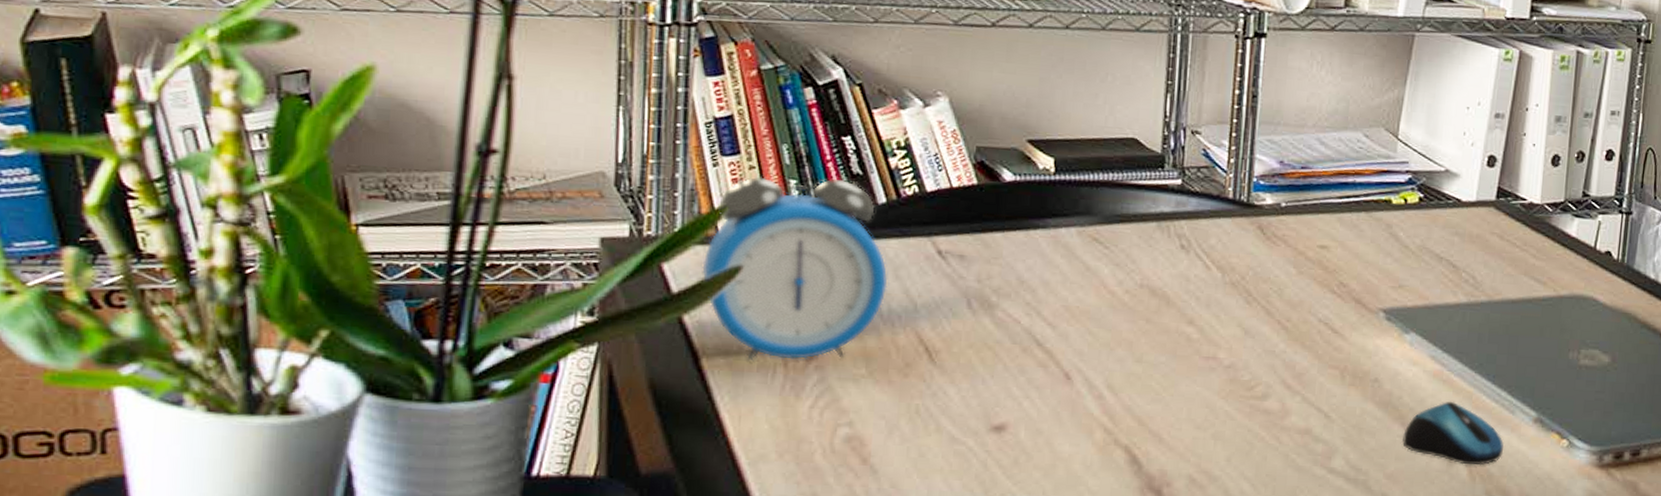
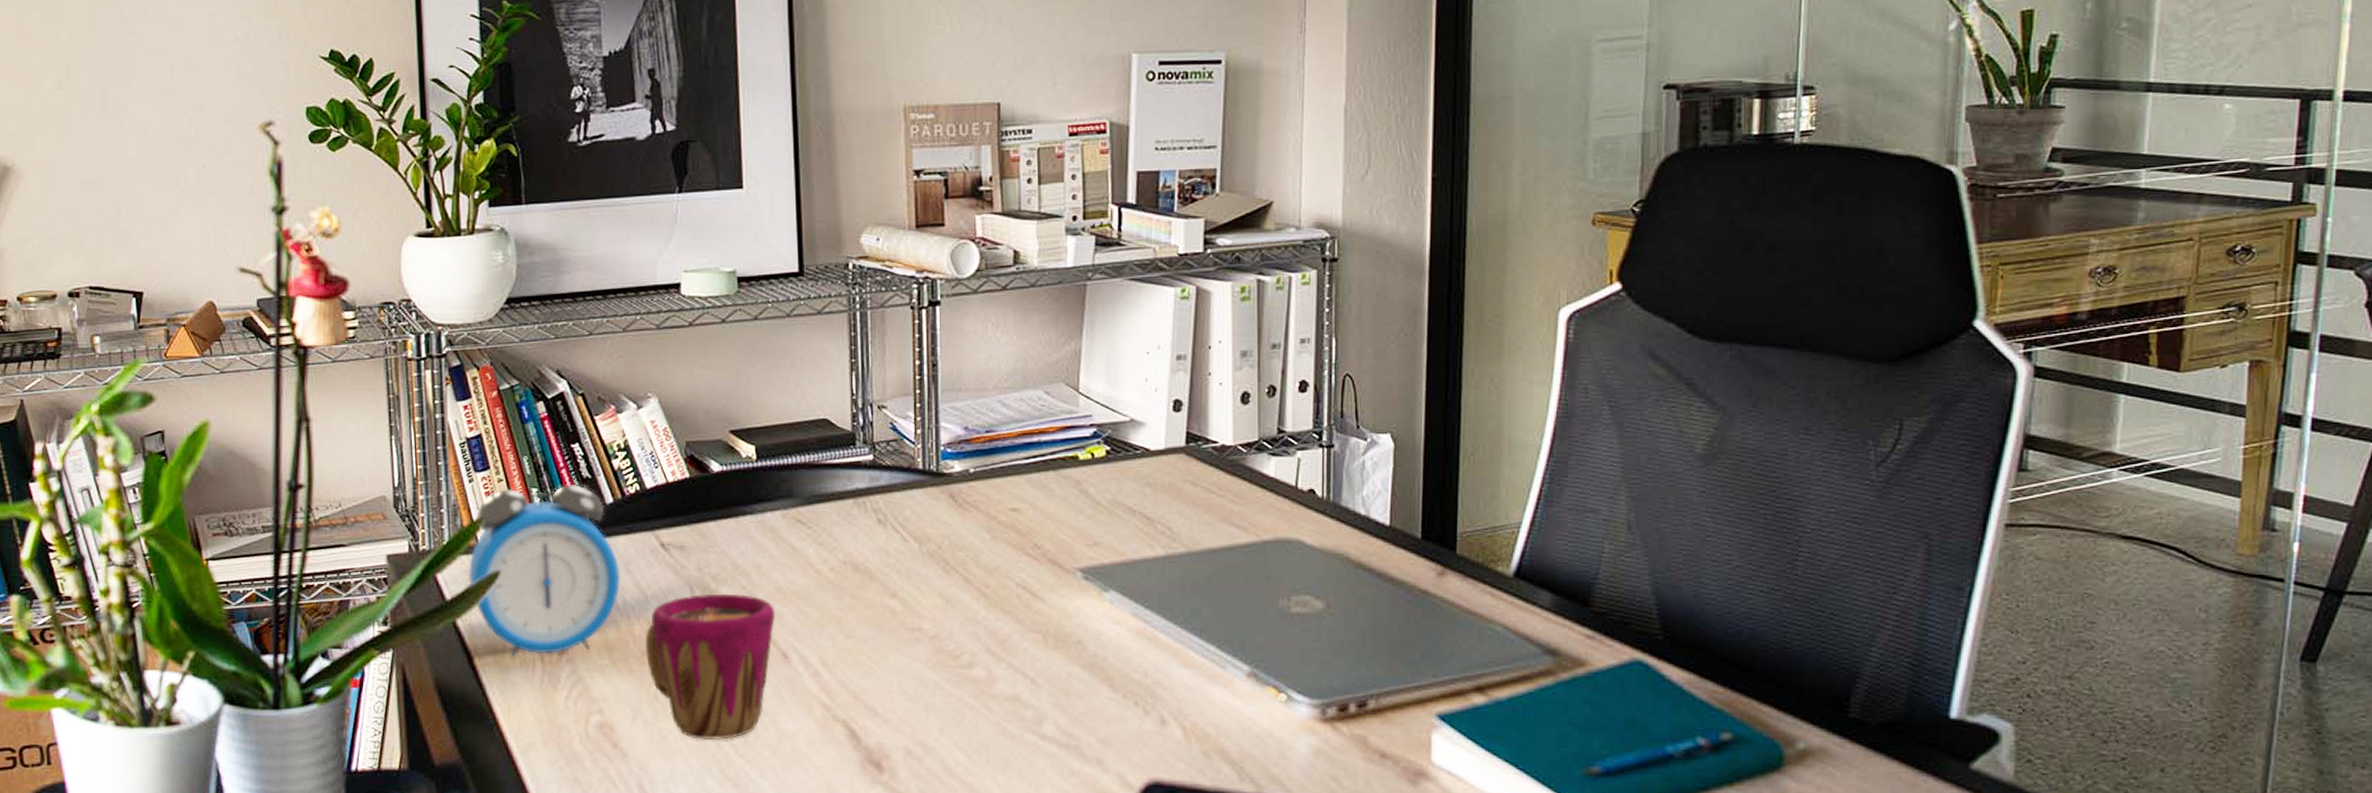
cup: none [909,306,1062,460] -> present [645,593,776,740]
computer mouse: present [1403,401,1504,466] -> none [1112,659,1217,725]

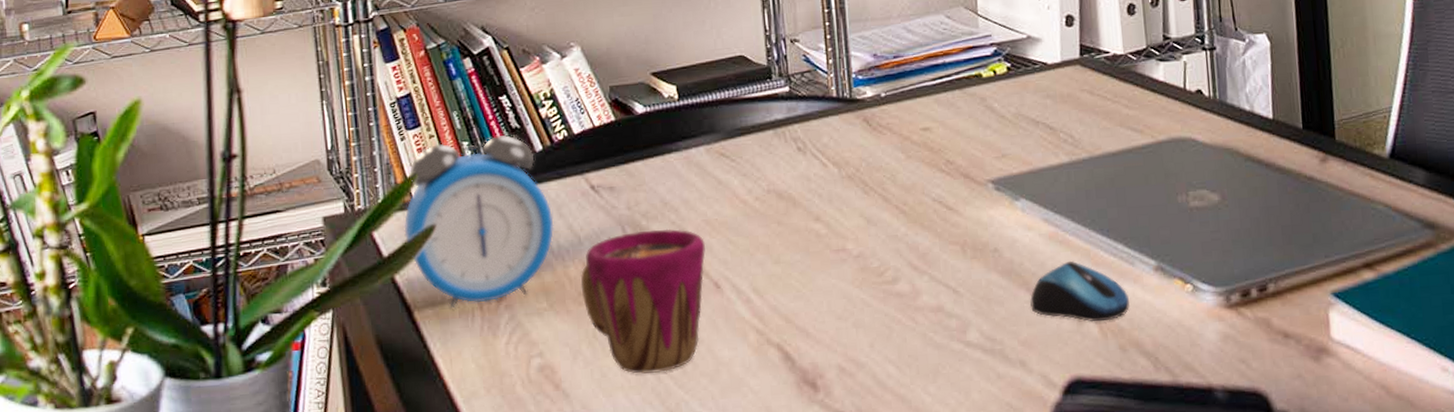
computer mouse: none [1112,659,1217,725] -> present [1030,260,1129,322]

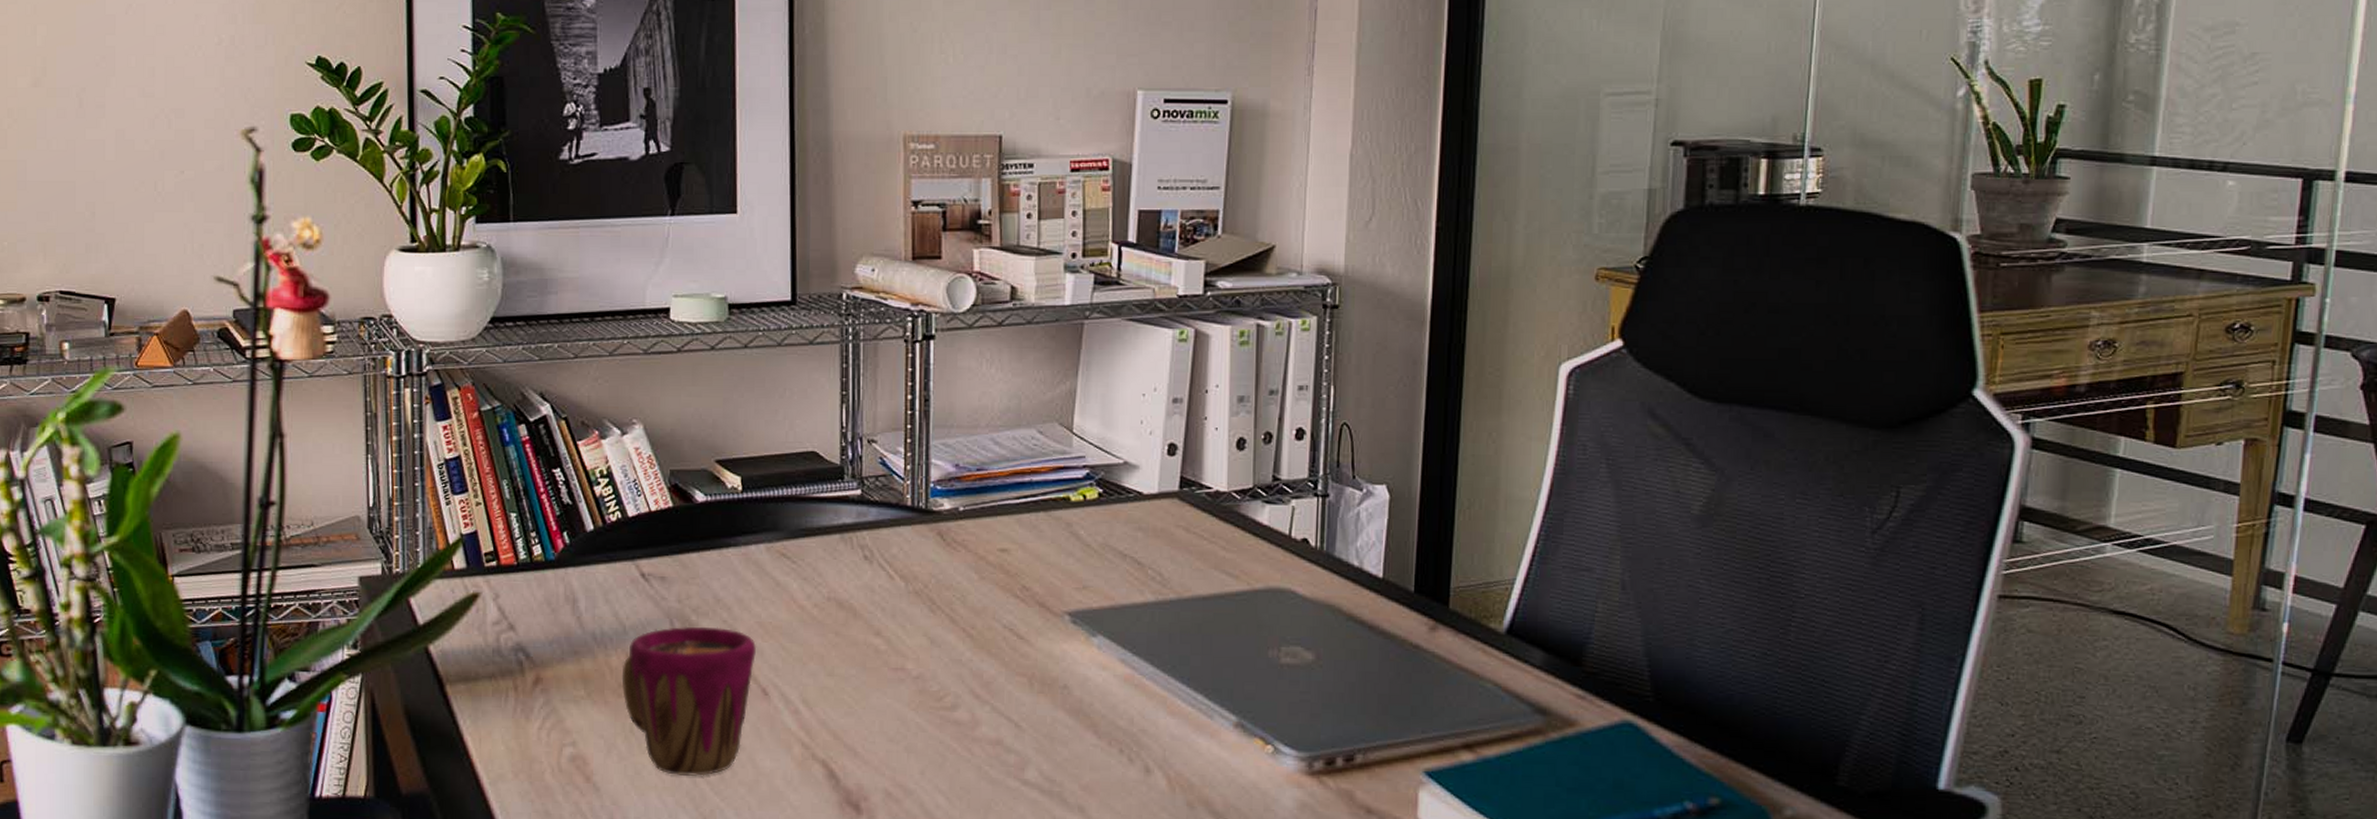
alarm clock: present [404,134,554,308] -> none [442,509,599,685]
computer mouse: present [1030,260,1129,322] -> none [1096,706,1203,775]

